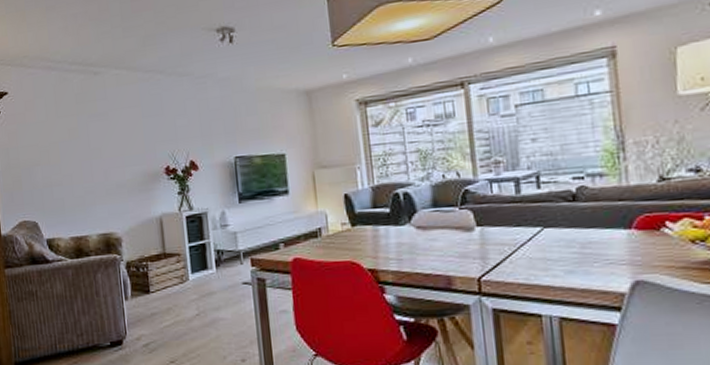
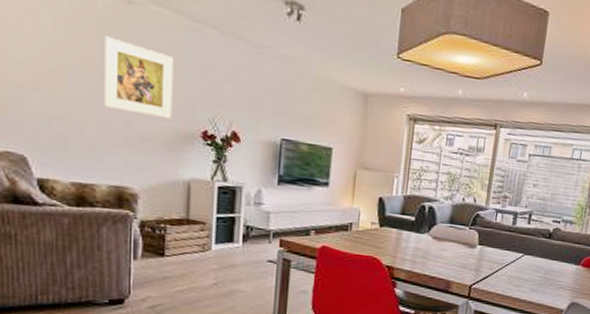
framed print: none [81,106,139,166] -> present [104,36,174,119]

